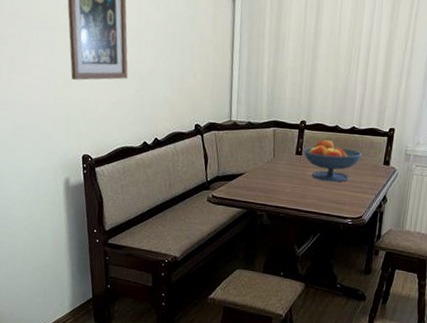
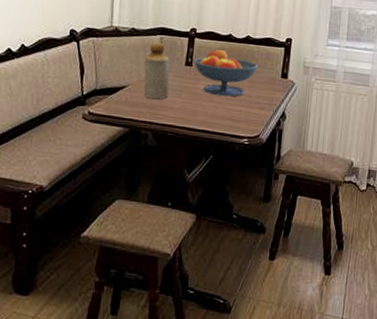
bottle: none [259,134,282,185] -> present [143,42,170,100]

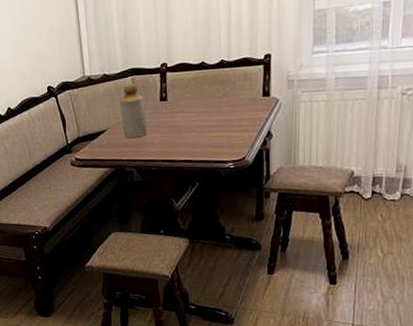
fruit bowl: present [194,48,258,97] -> none [168,79,236,126]

